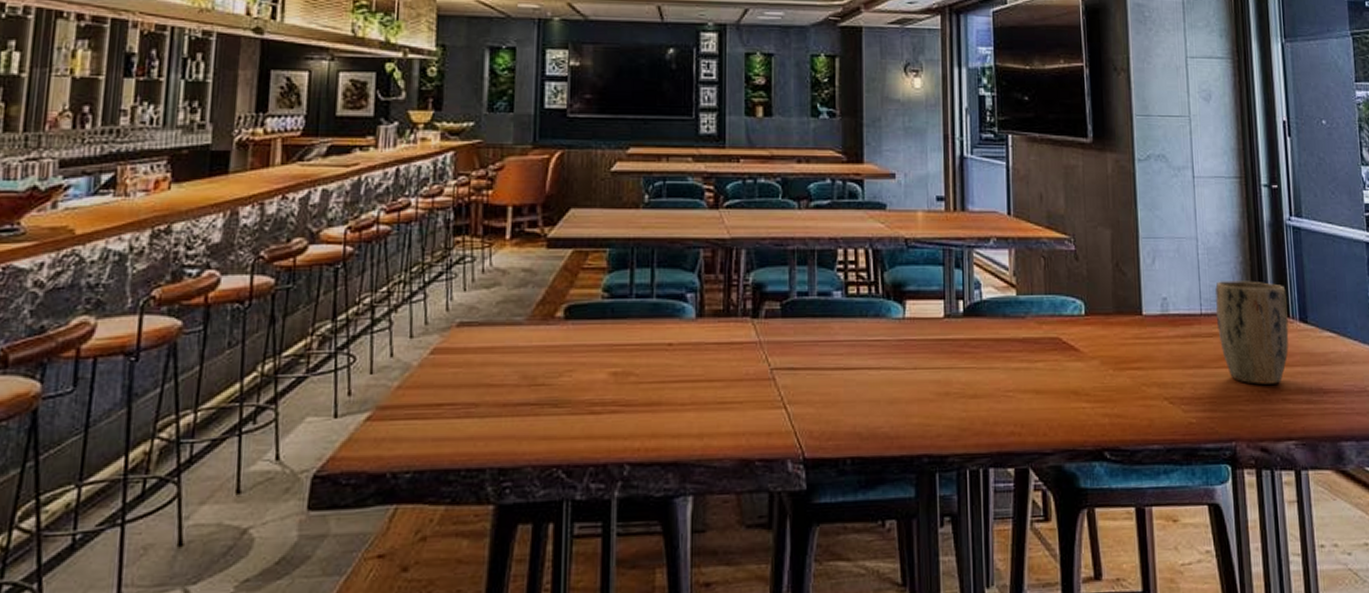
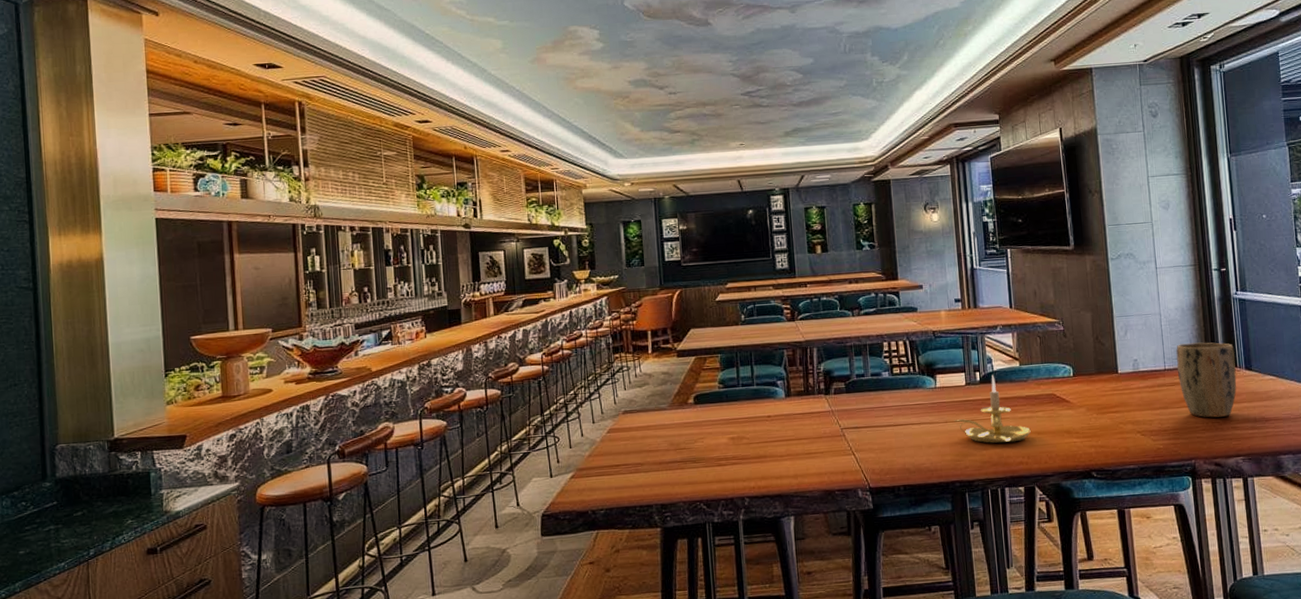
candle holder: none [926,306,1027,404] -> present [954,375,1031,444]

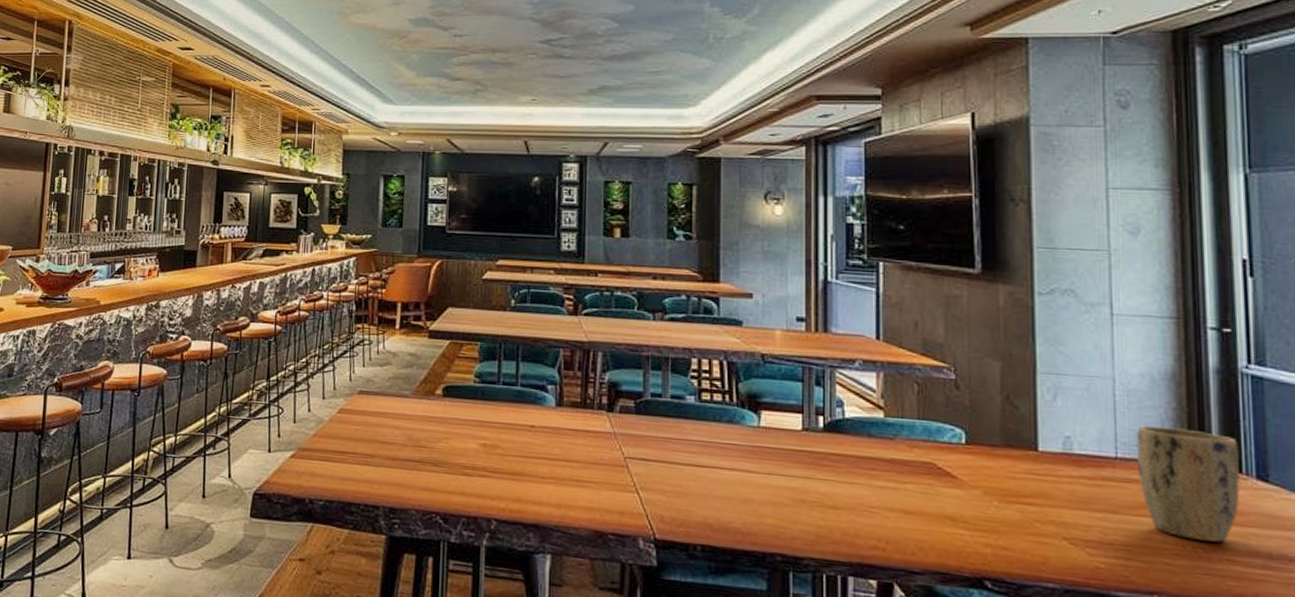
candle holder: present [954,375,1031,444] -> none [781,423,894,518]

